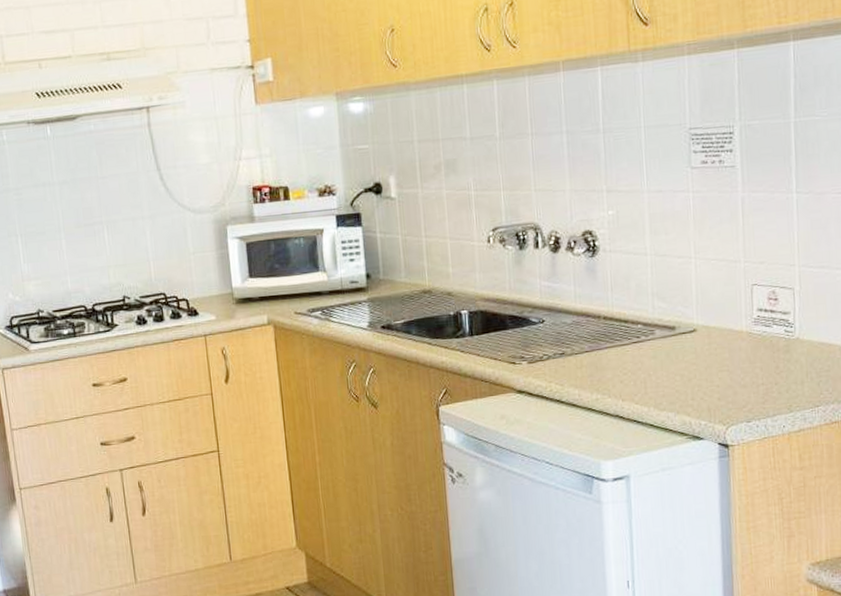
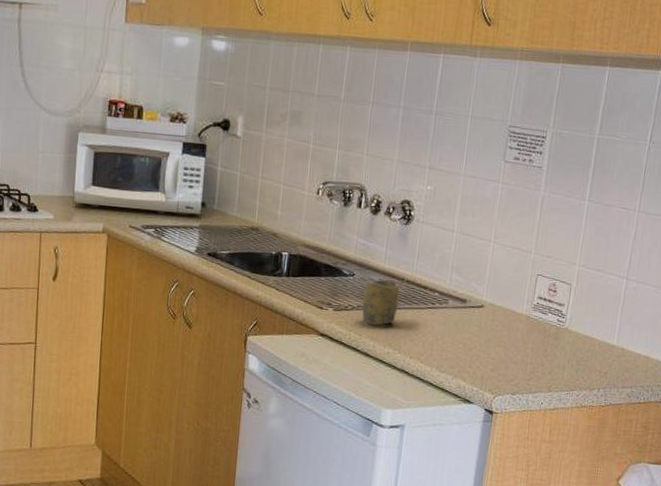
cup: none [557,319,599,372] -> present [362,279,400,325]

